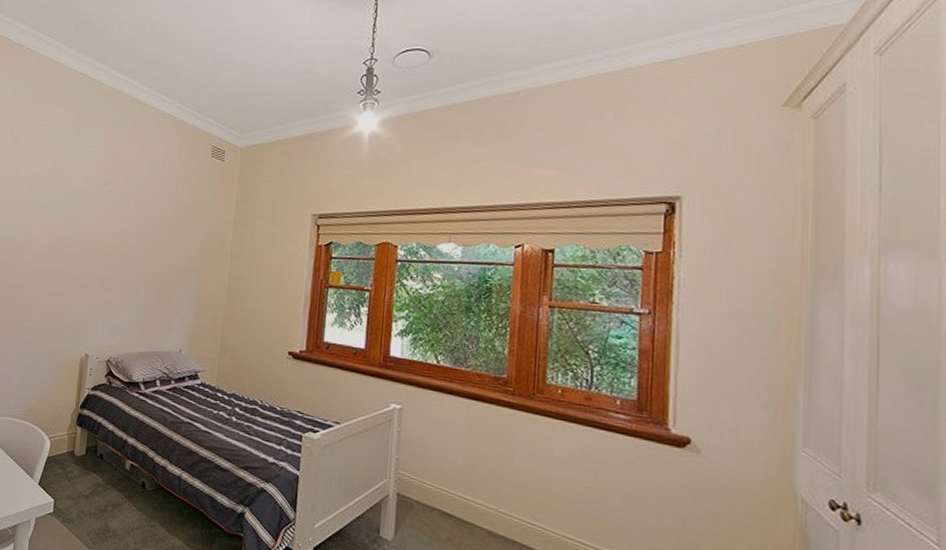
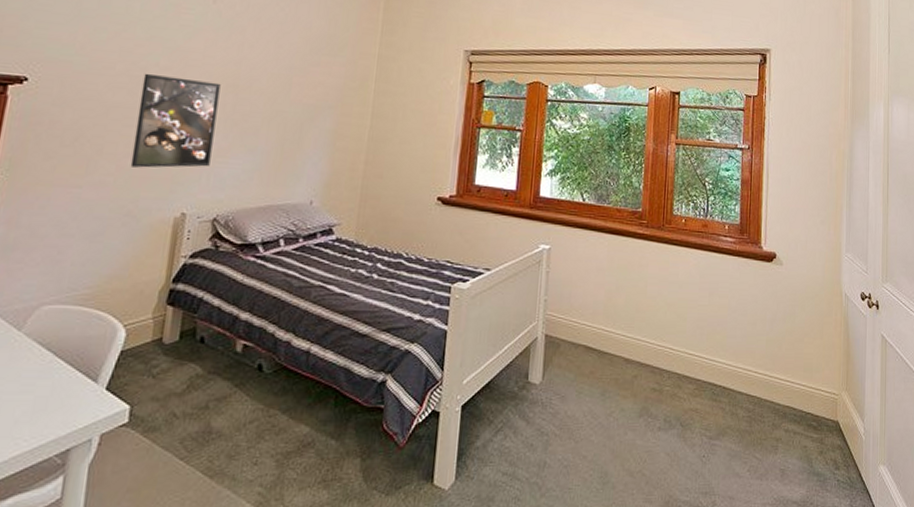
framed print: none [51,243,111,318] -> present [130,73,221,168]

